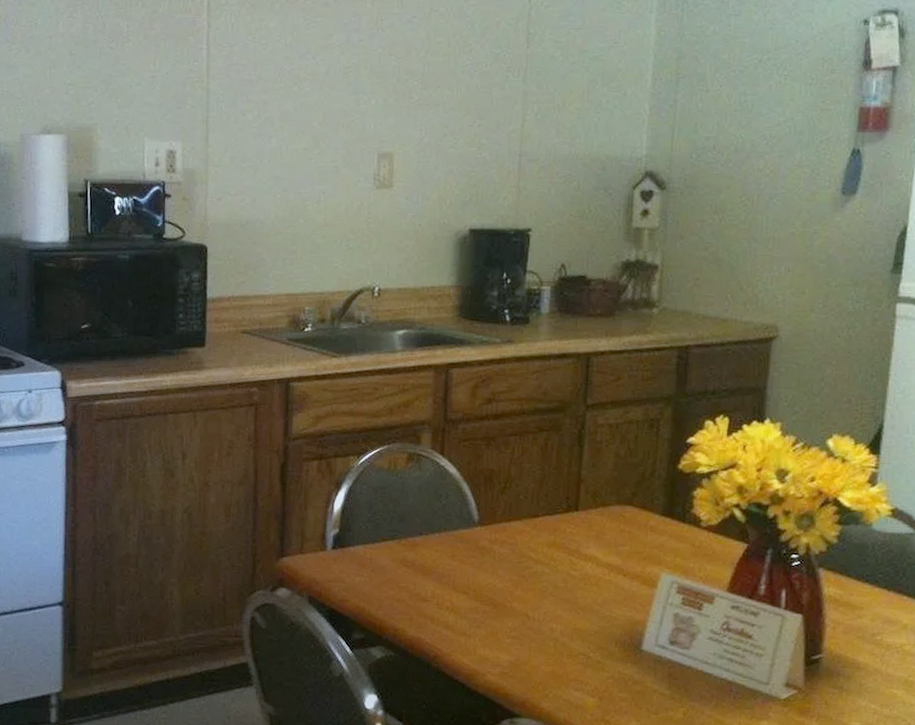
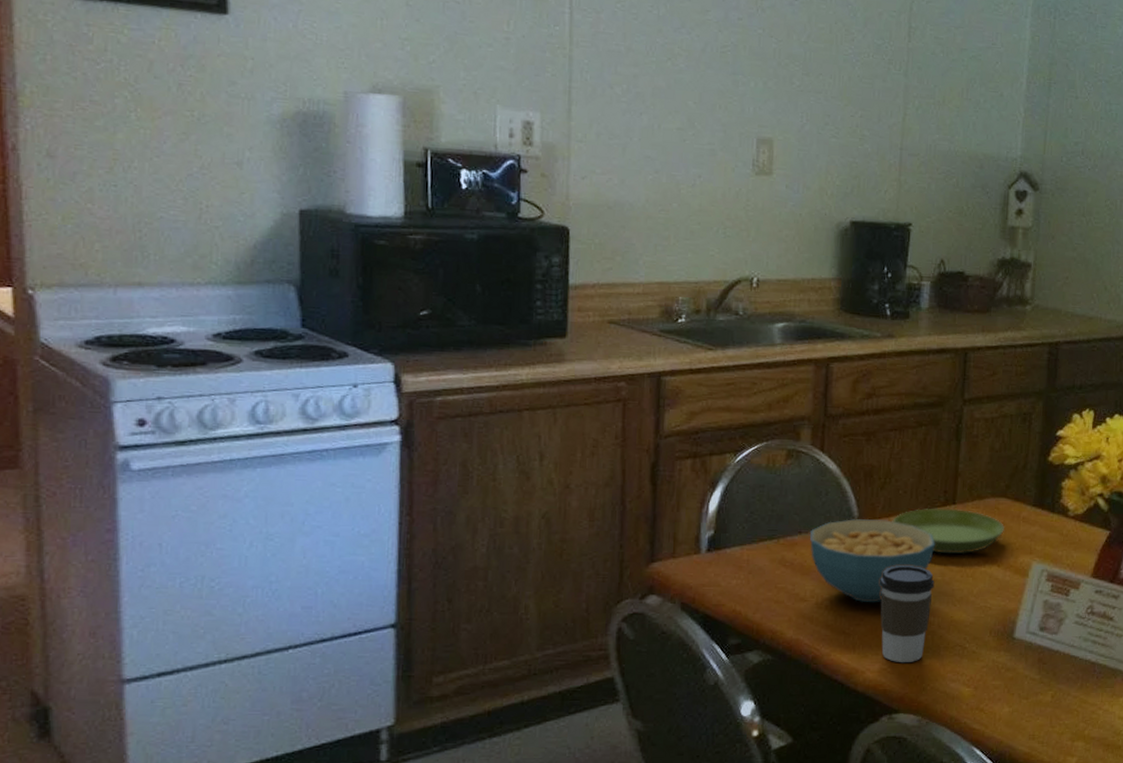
cereal bowl: none [430,522,557,607] -> present [809,519,935,603]
coffee cup: none [501,570,557,669] -> present [880,565,935,663]
saucer: none [512,513,631,562] -> present [892,507,1004,555]

